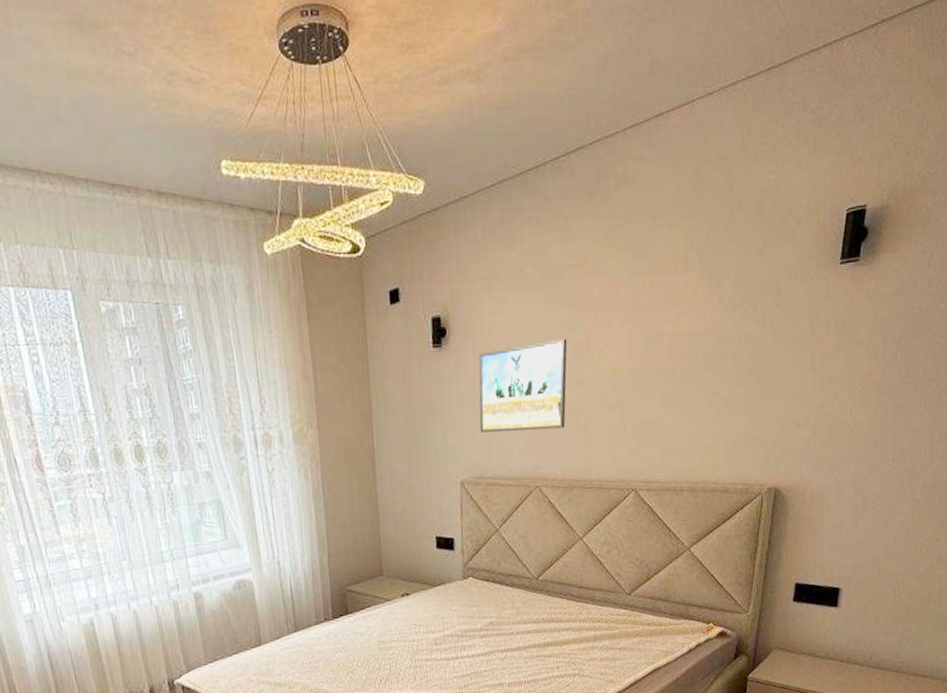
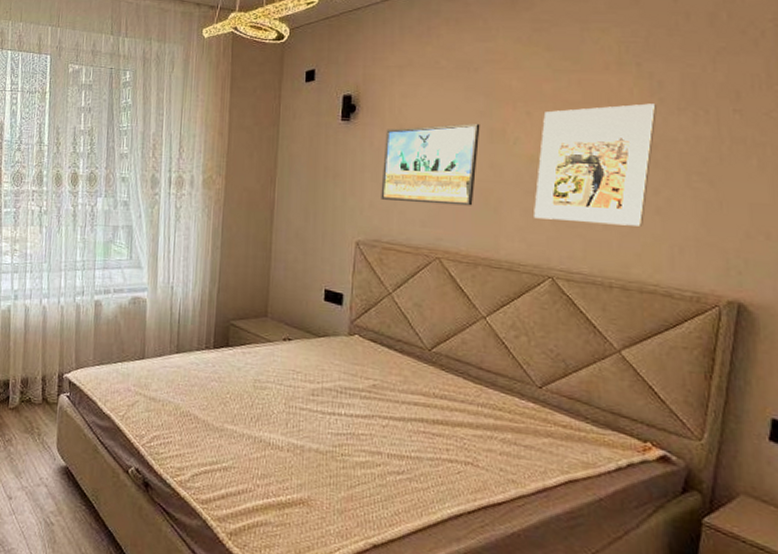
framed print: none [618,303,717,433] -> present [534,103,658,227]

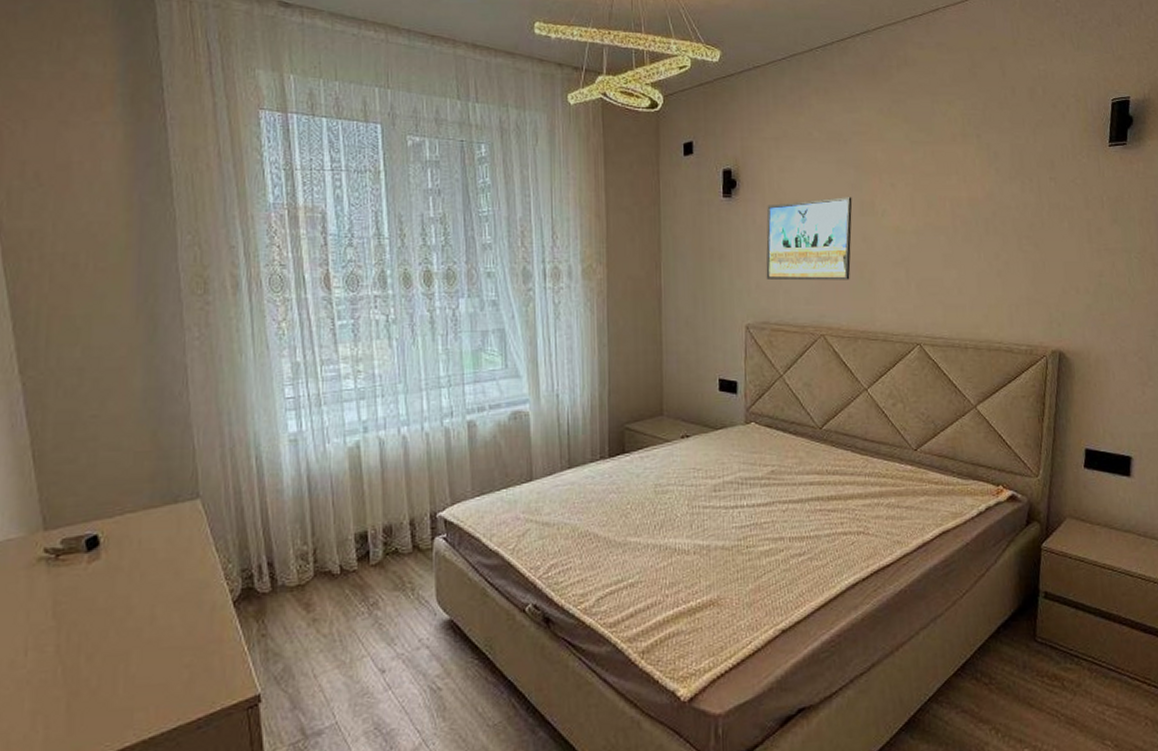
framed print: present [534,103,658,227] -> none [902,173,995,290]

